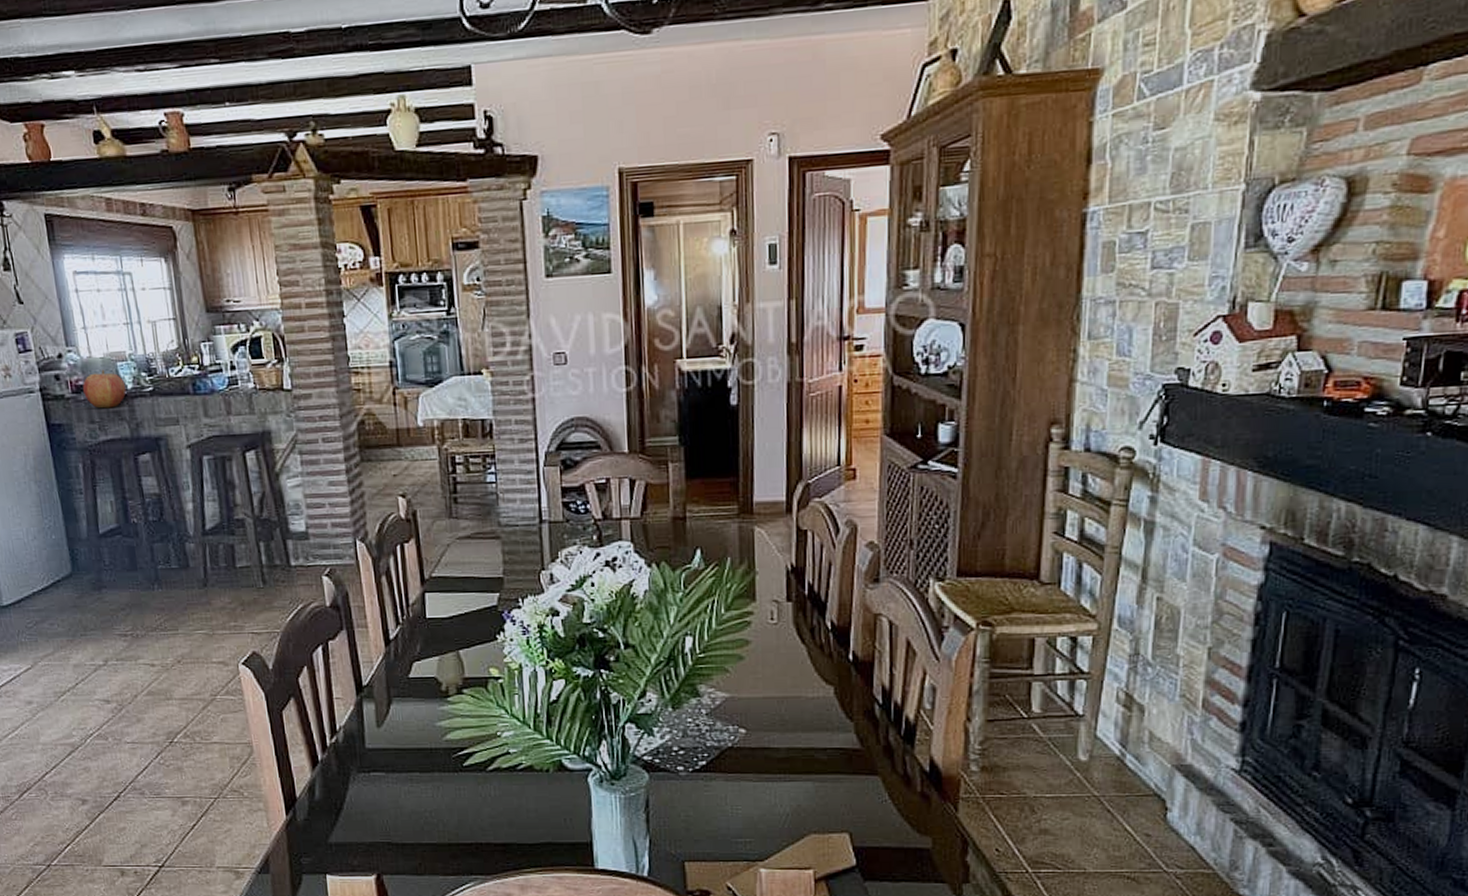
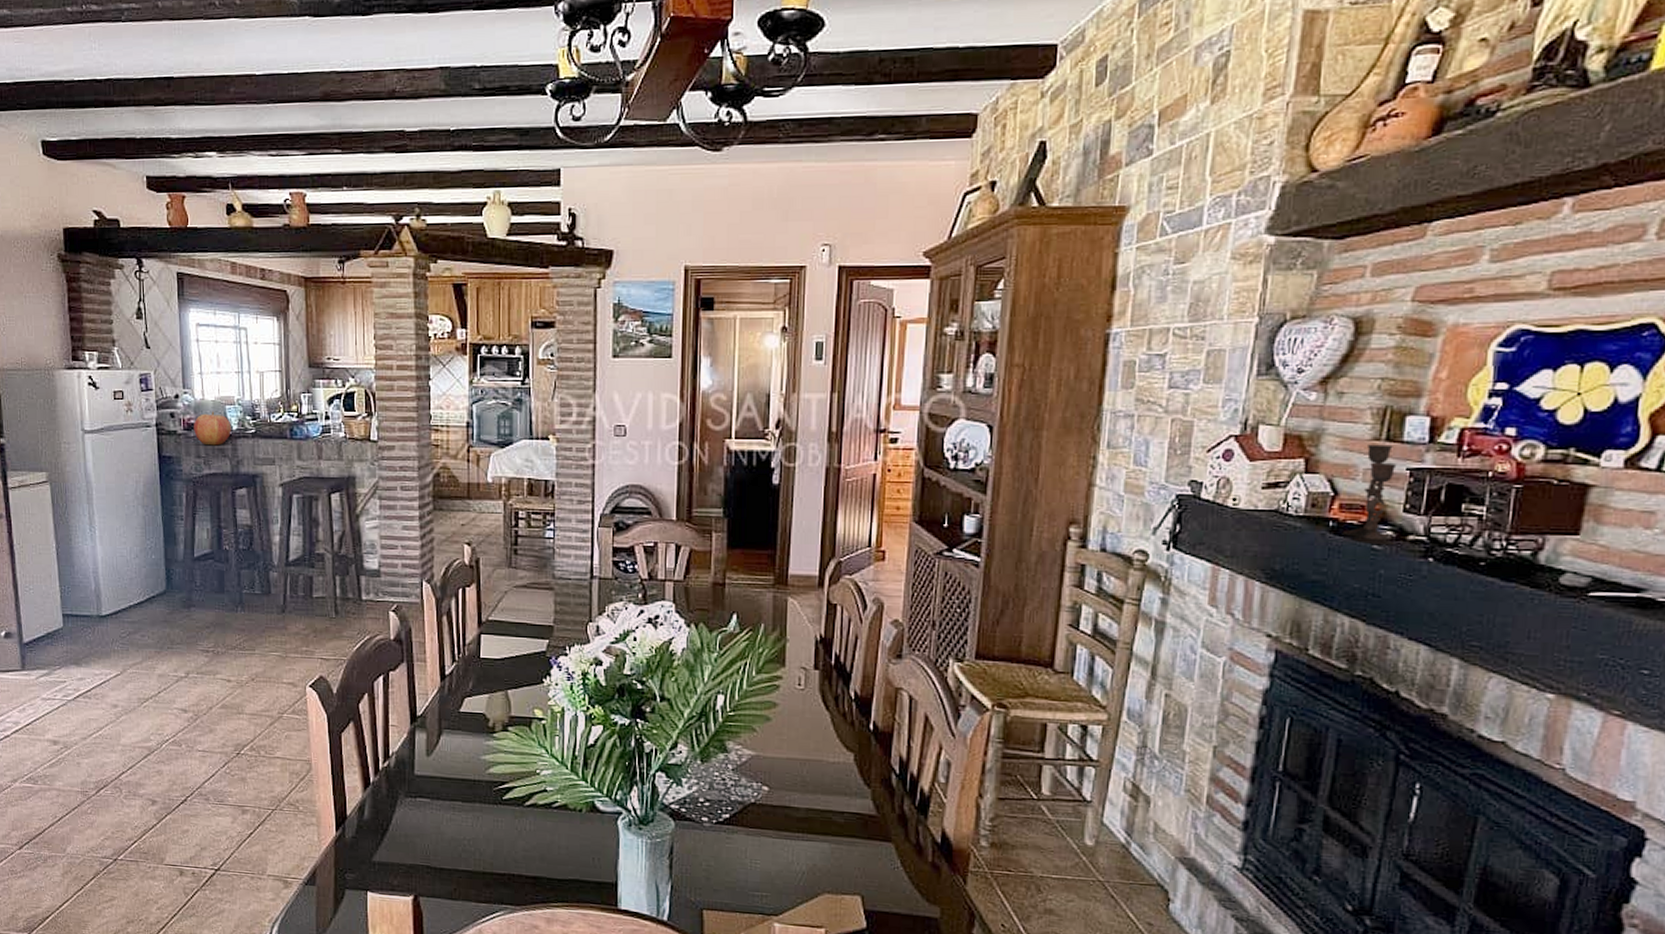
candlestick: none [1336,313,1394,423] -> present [1342,444,1397,546]

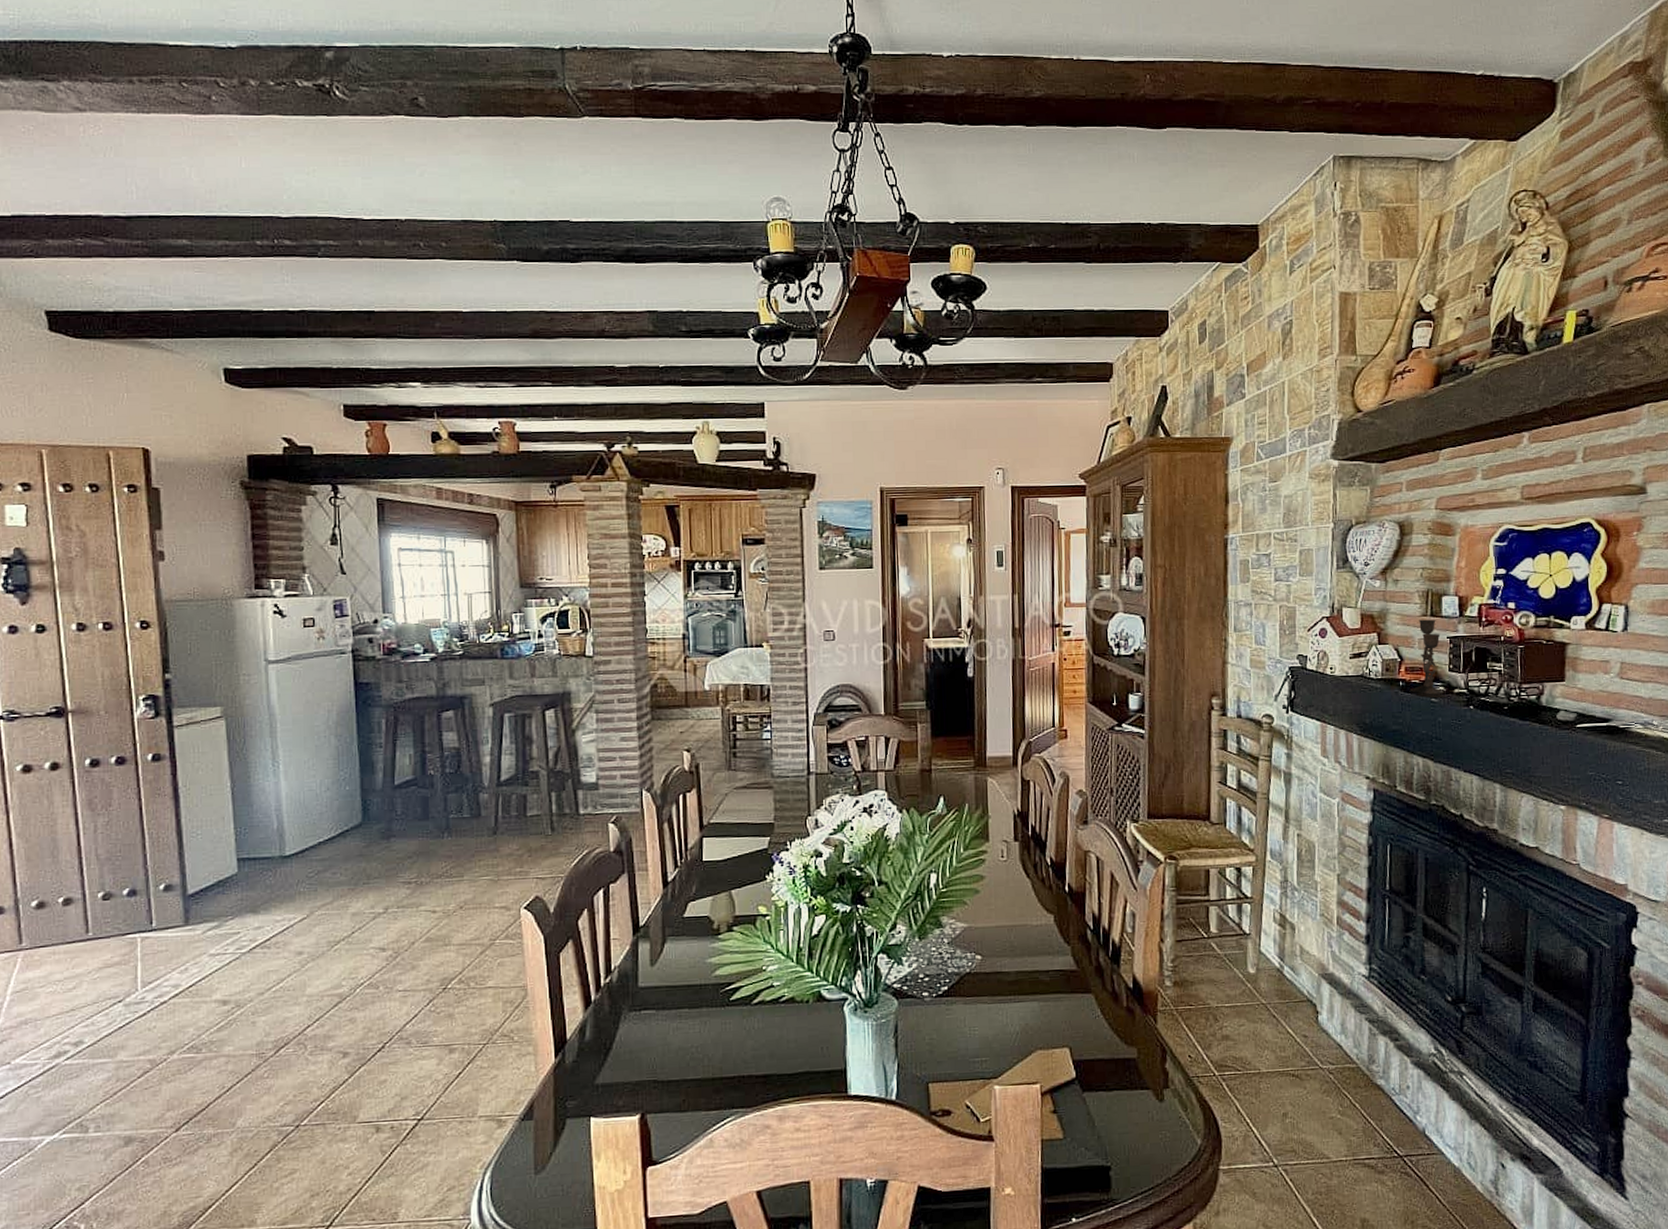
fruit: present [194,411,232,446] -> none [395,634,437,670]

